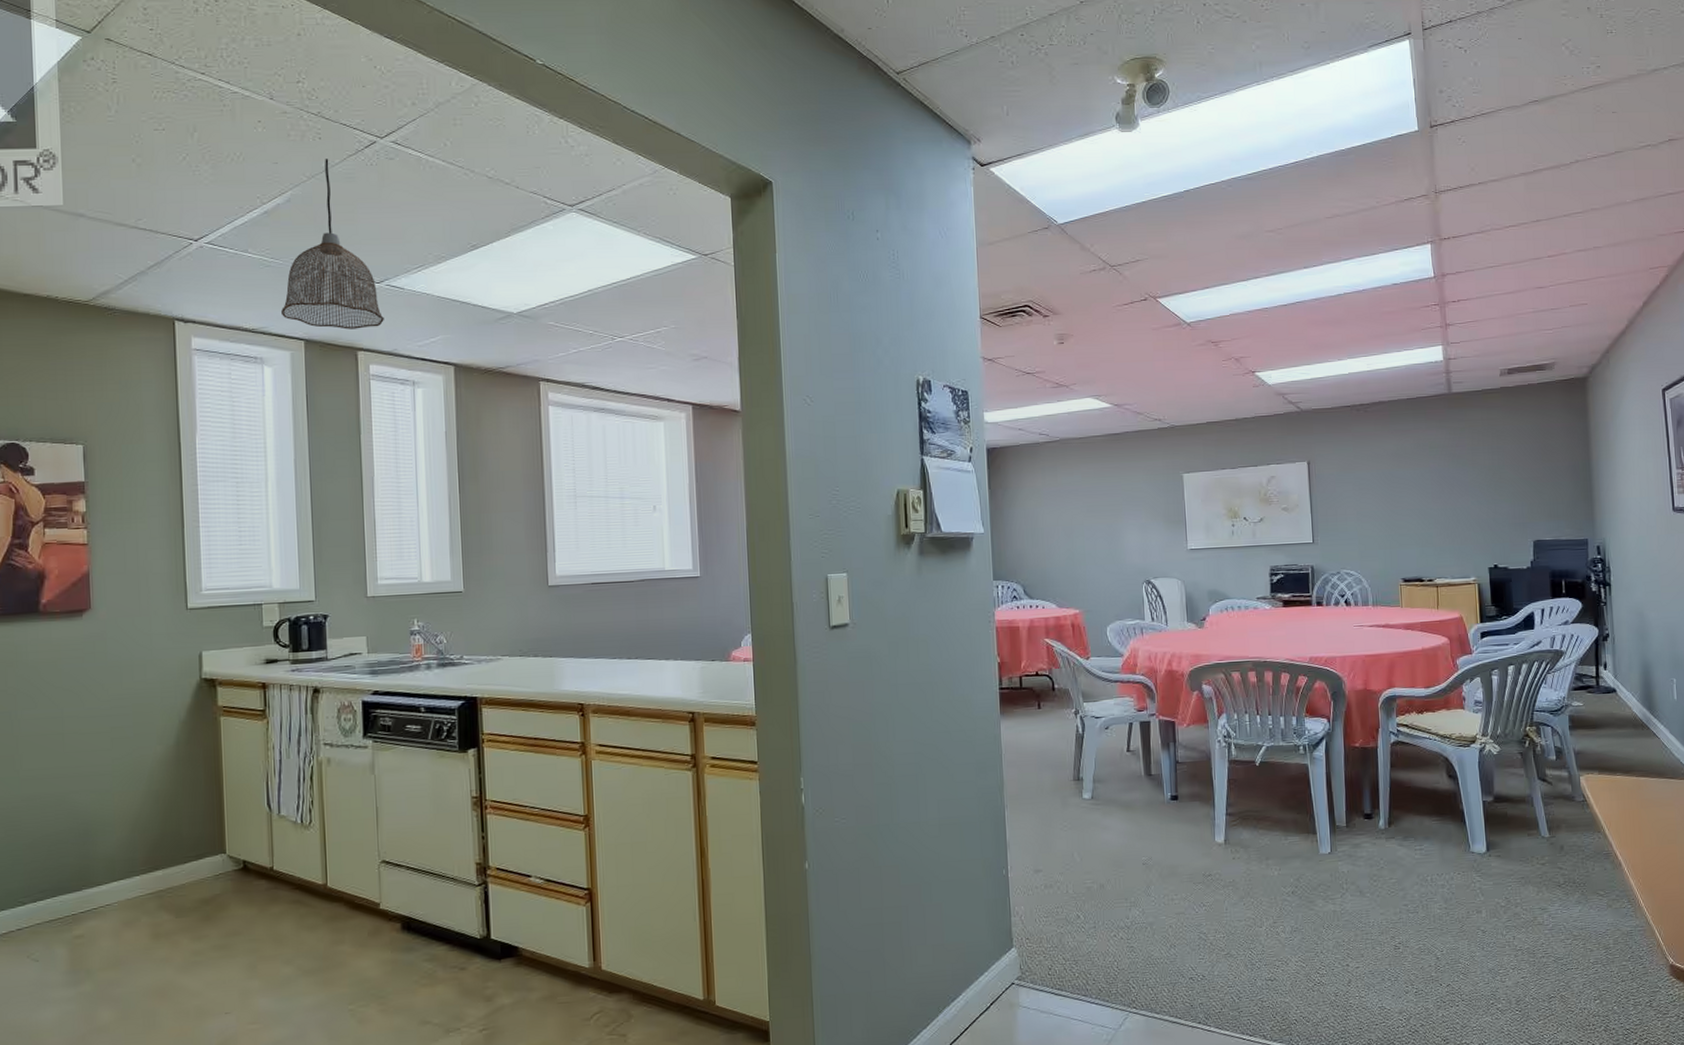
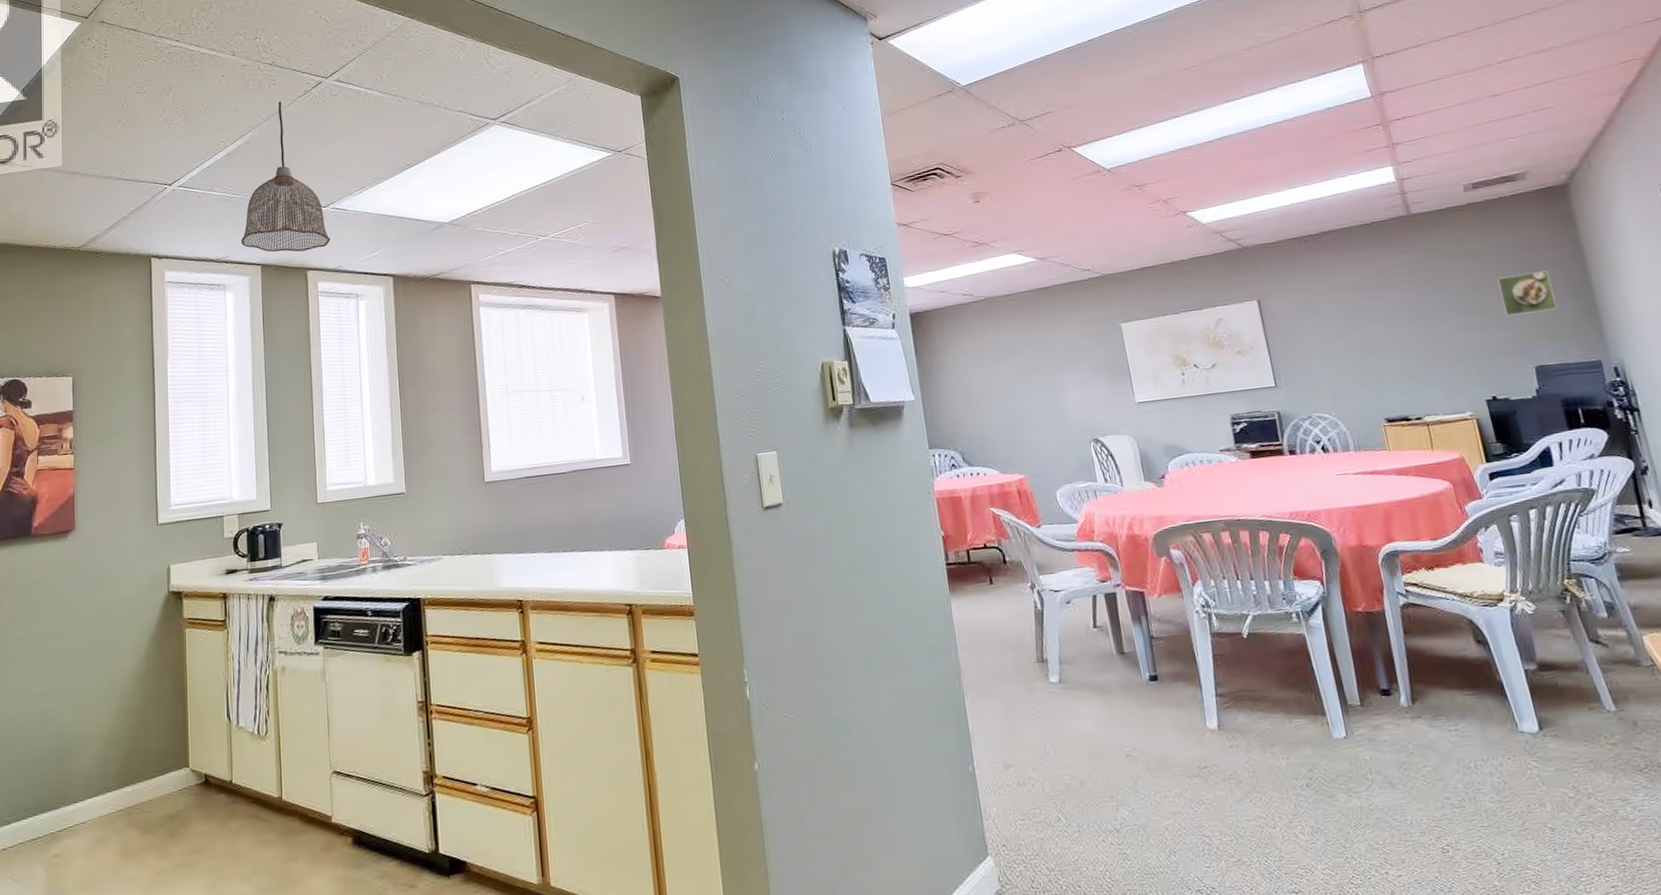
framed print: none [1515,455,1560,494] -> present [1497,270,1557,316]

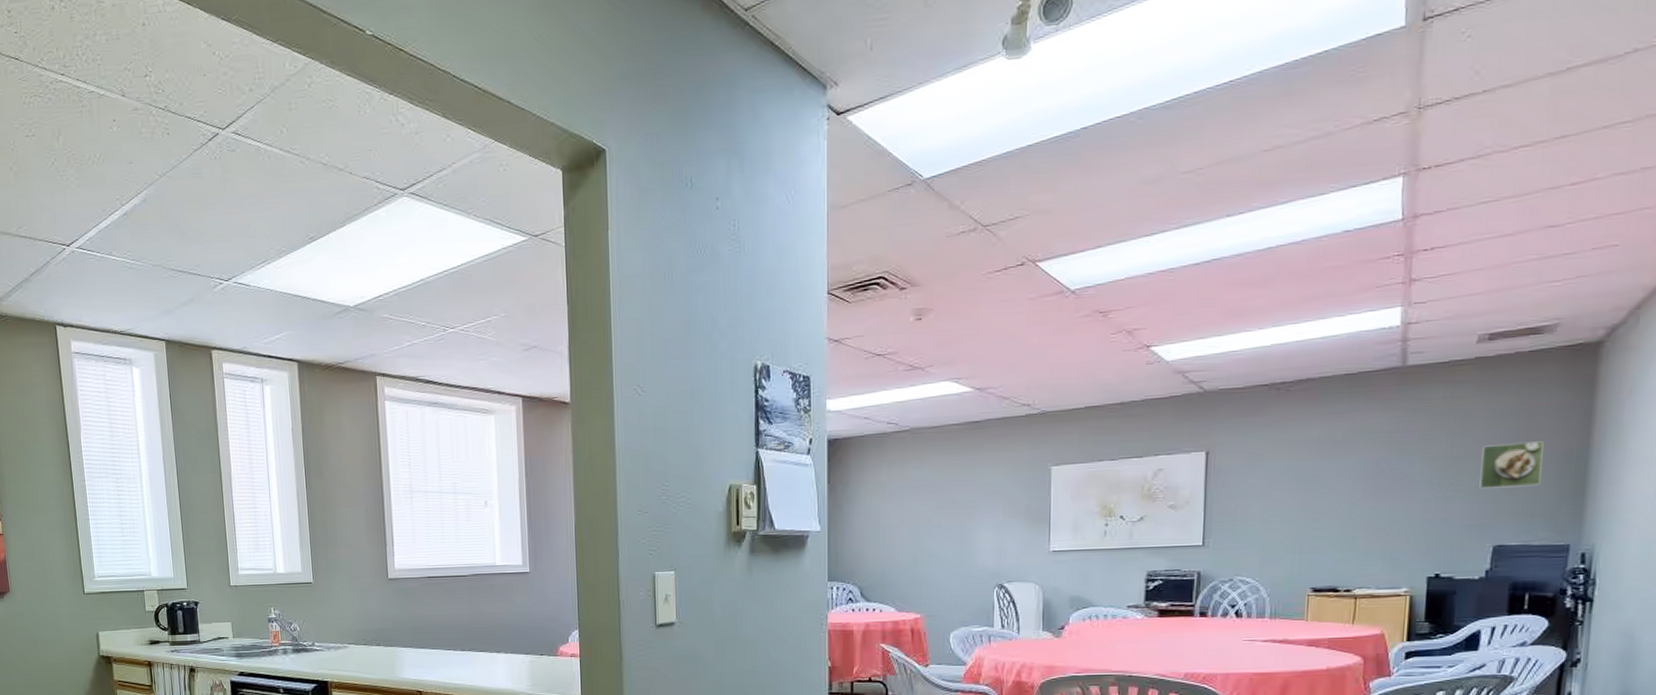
pendant lamp: present [240,101,330,252] -> none [143,155,234,329]

